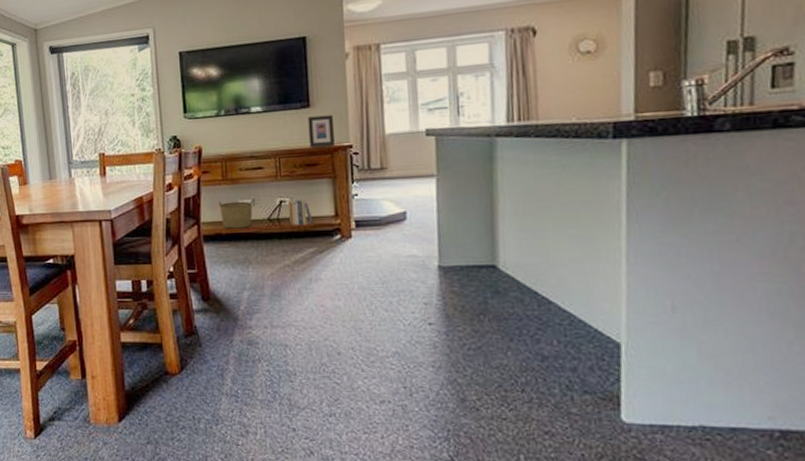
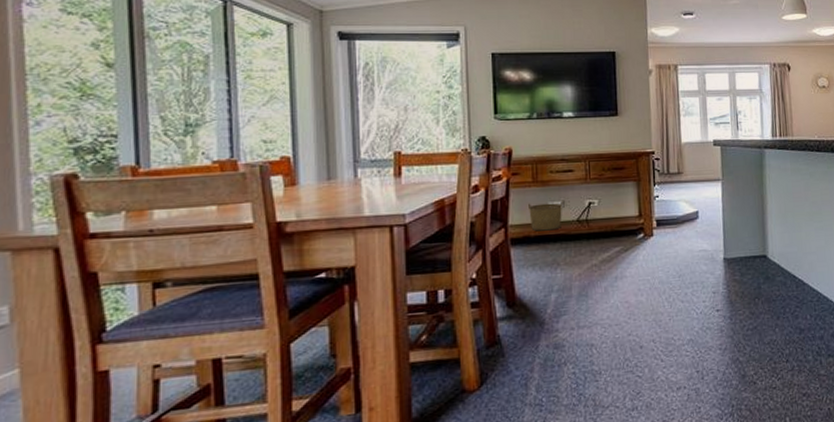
books: present [288,199,313,226] -> none [597,201,620,227]
picture frame: present [307,114,335,148] -> none [616,123,639,153]

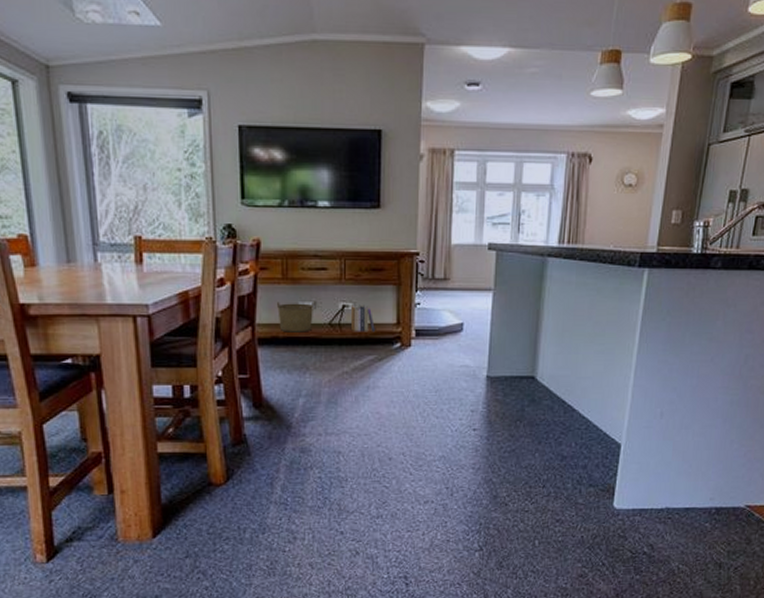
books: none [597,201,620,227] -> present [352,305,375,332]

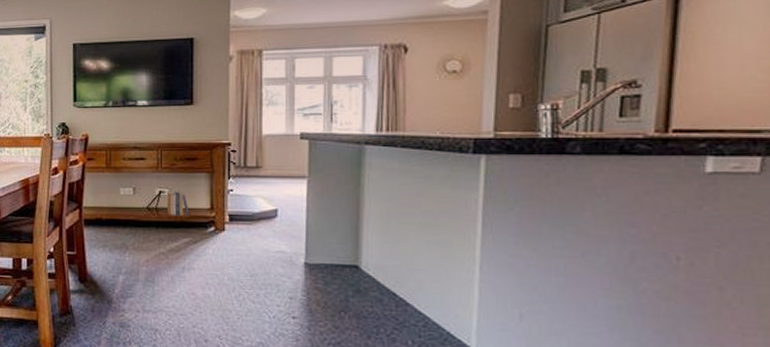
basket: present [277,301,315,332] -> none [102,187,134,215]

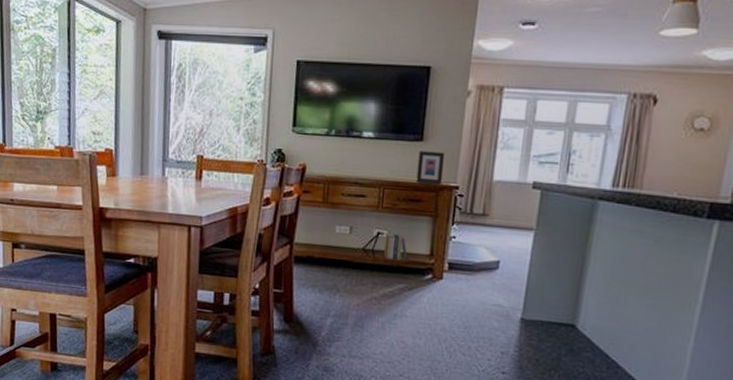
picture frame: none [190,113,214,143] -> present [416,151,444,184]

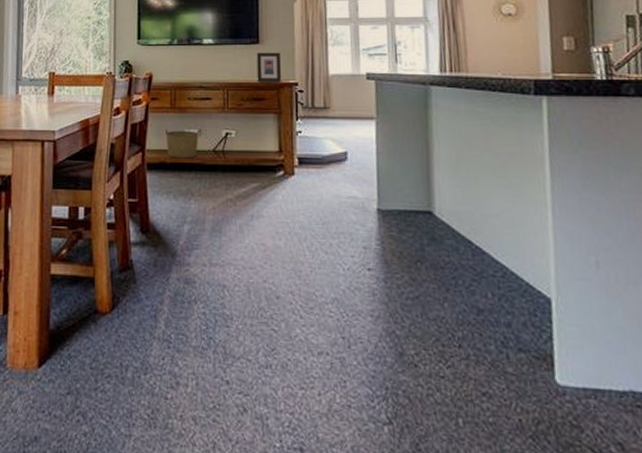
basket: none [315,223,351,255] -> present [166,129,200,159]
books: present [384,232,408,262] -> none [234,132,257,160]

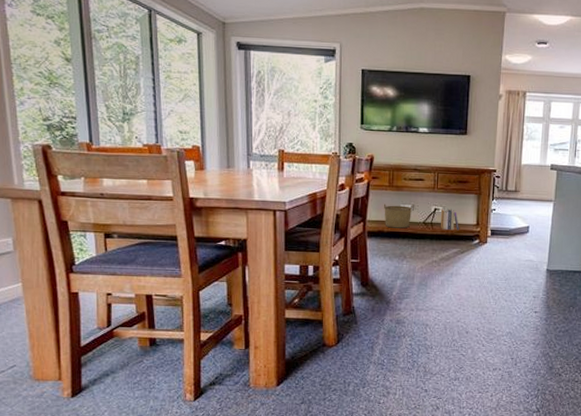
books: none [234,132,257,160] -> present [441,208,459,231]
picture frame: present [256,52,281,82] -> none [463,142,484,169]

